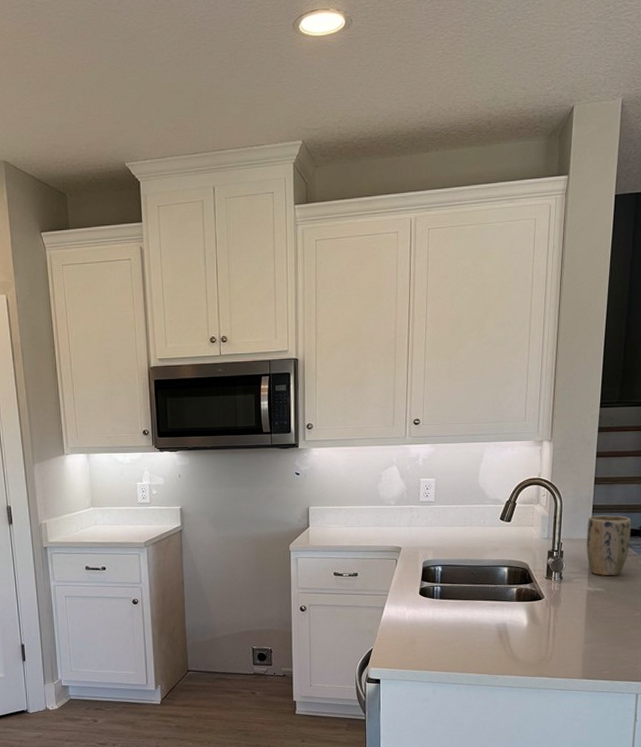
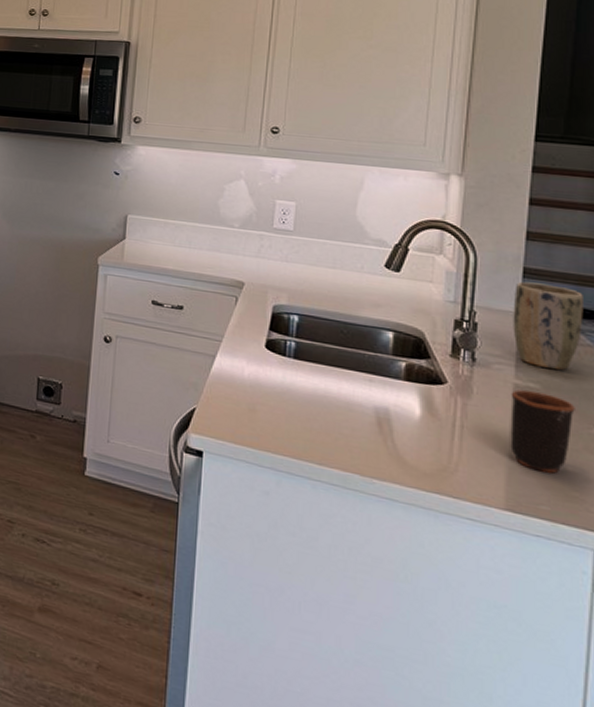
mug: none [585,594,625,648] -> present [510,390,575,474]

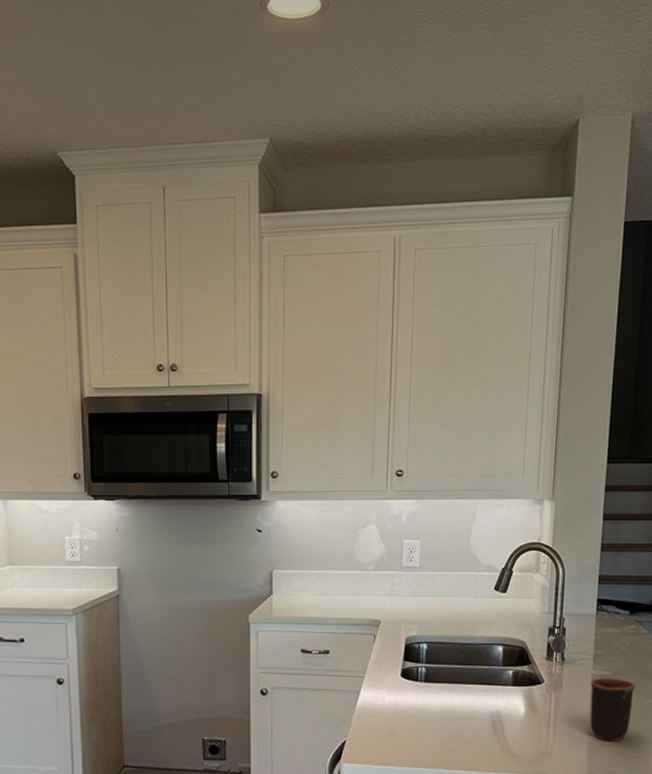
plant pot: present [513,281,583,370] -> none [591,587,641,658]

